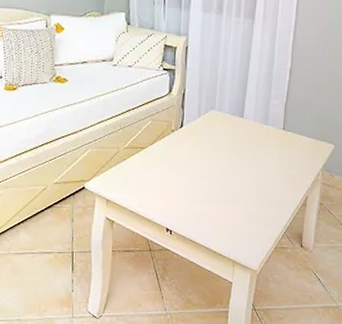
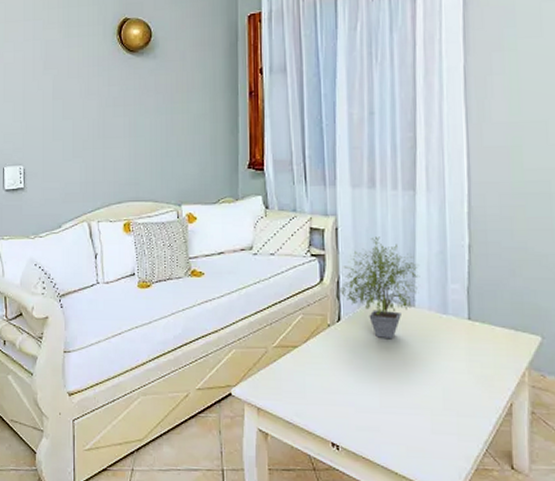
potted plant: none [184,56,251,144] -> present [339,236,420,340]

